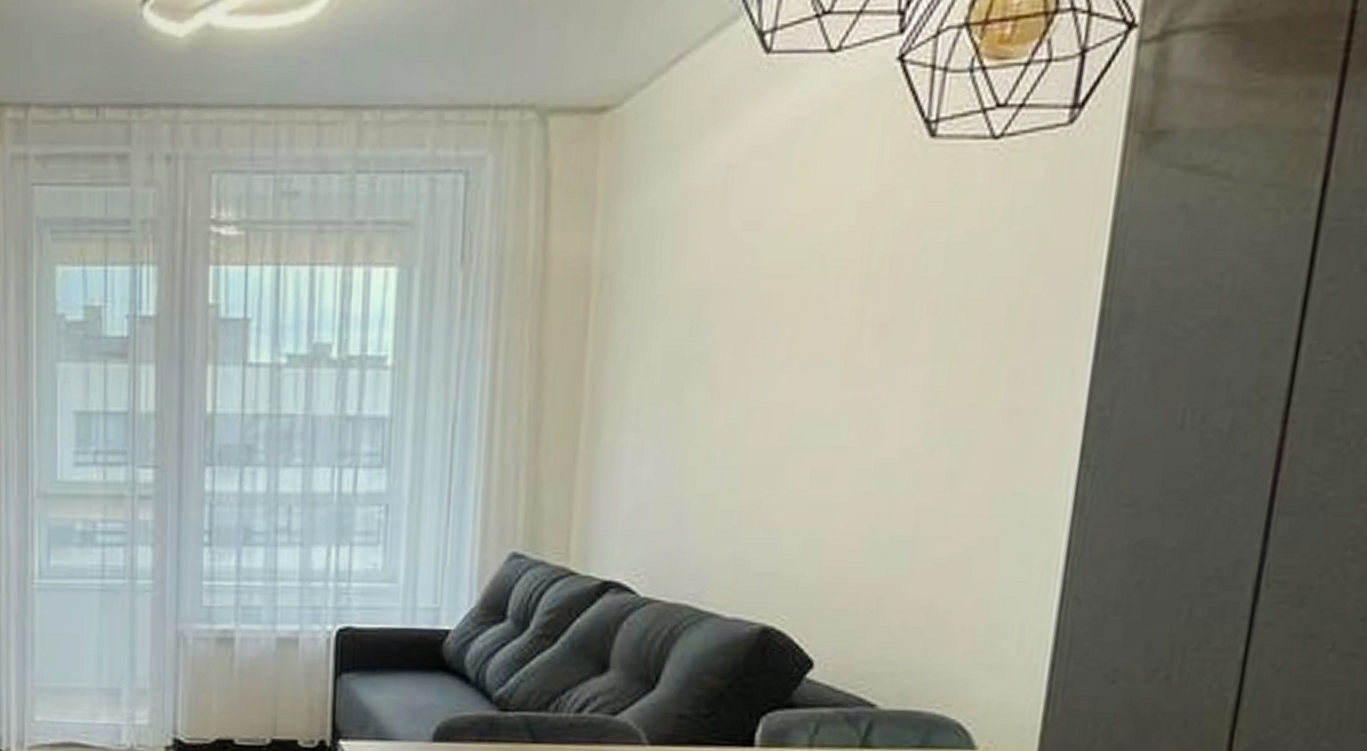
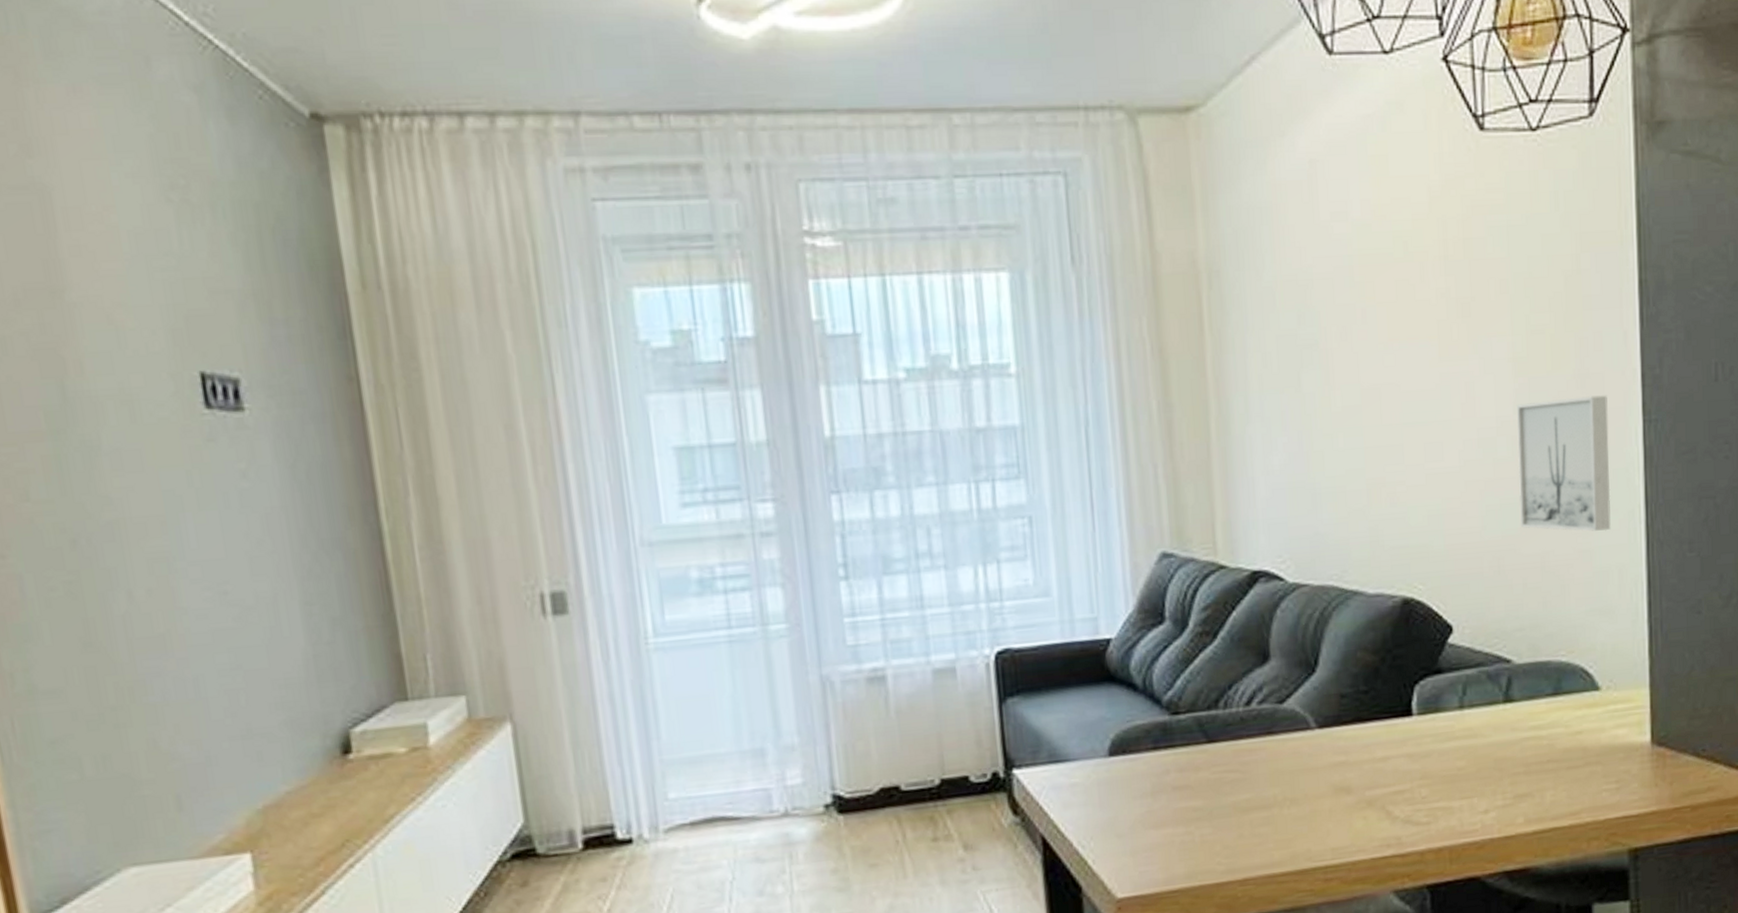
wall art: none [910,434,1039,582] -> present [1517,395,1611,532]

